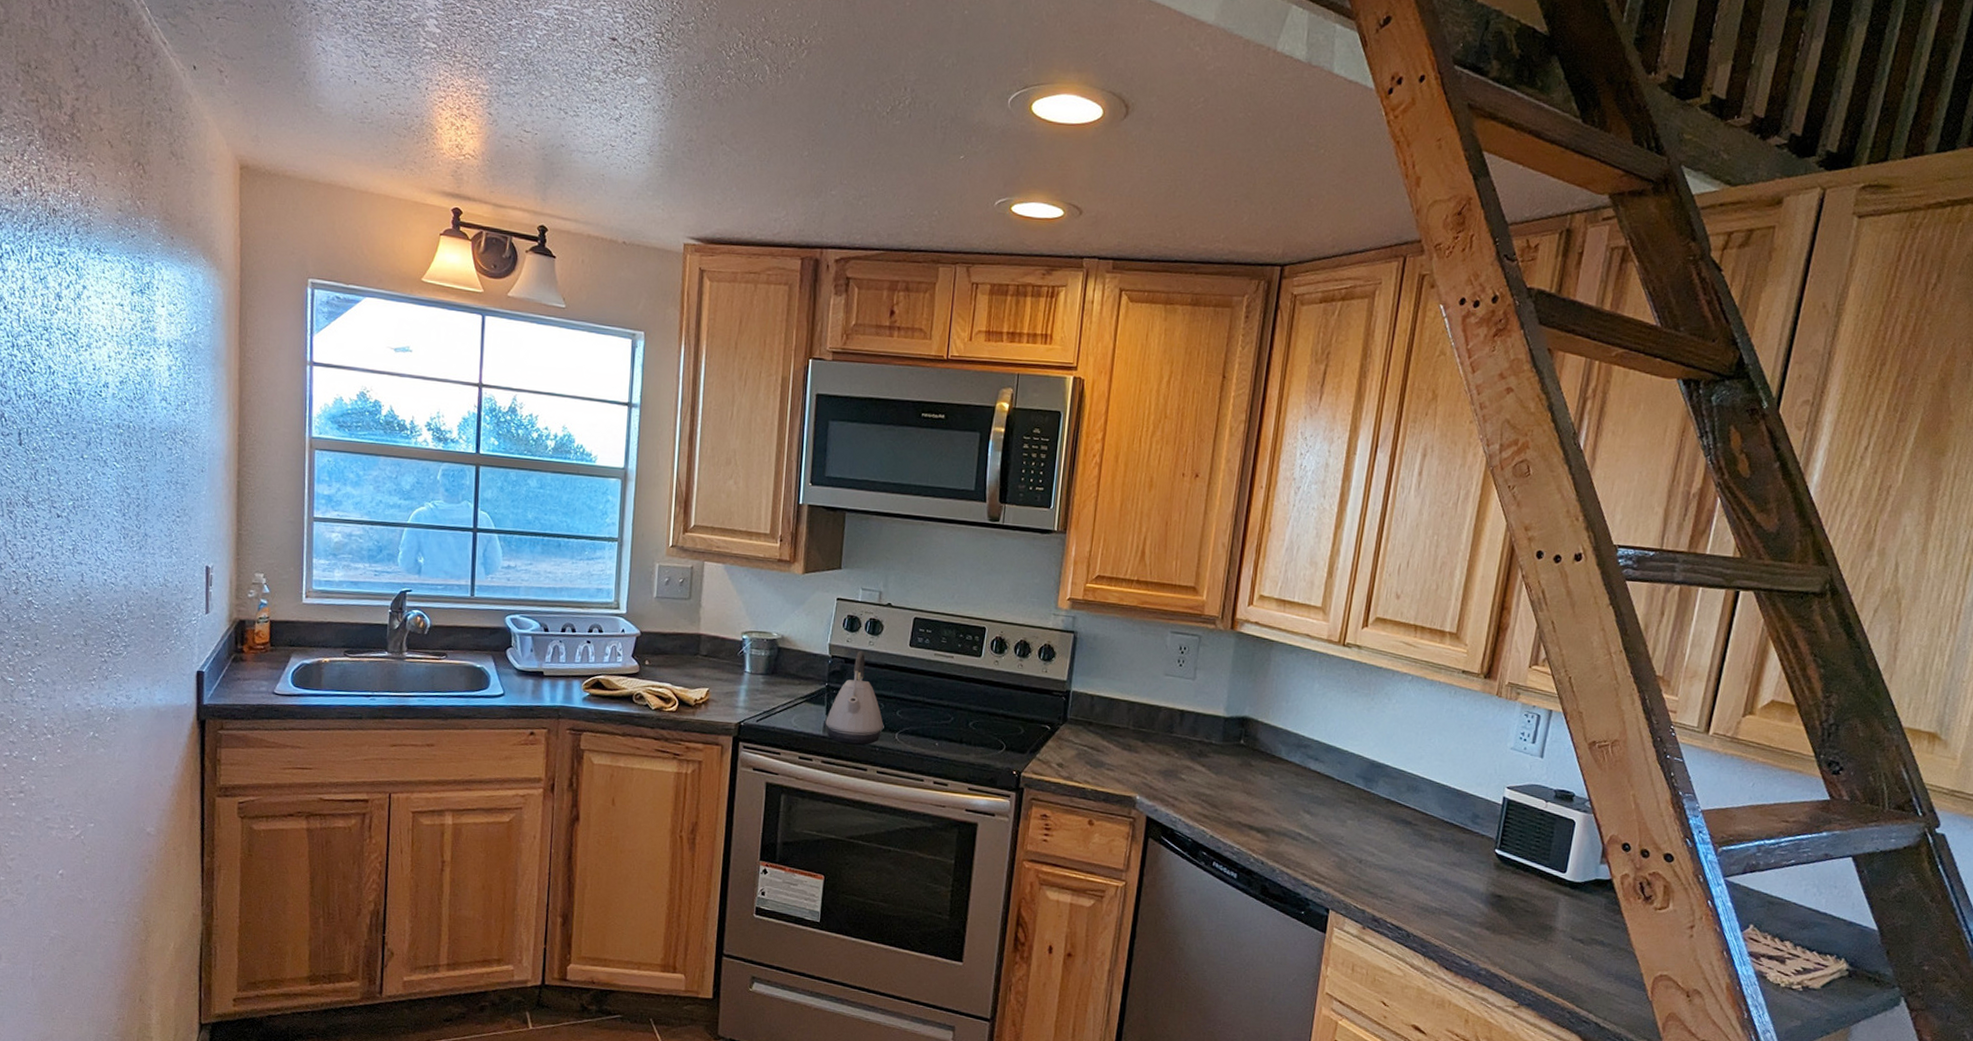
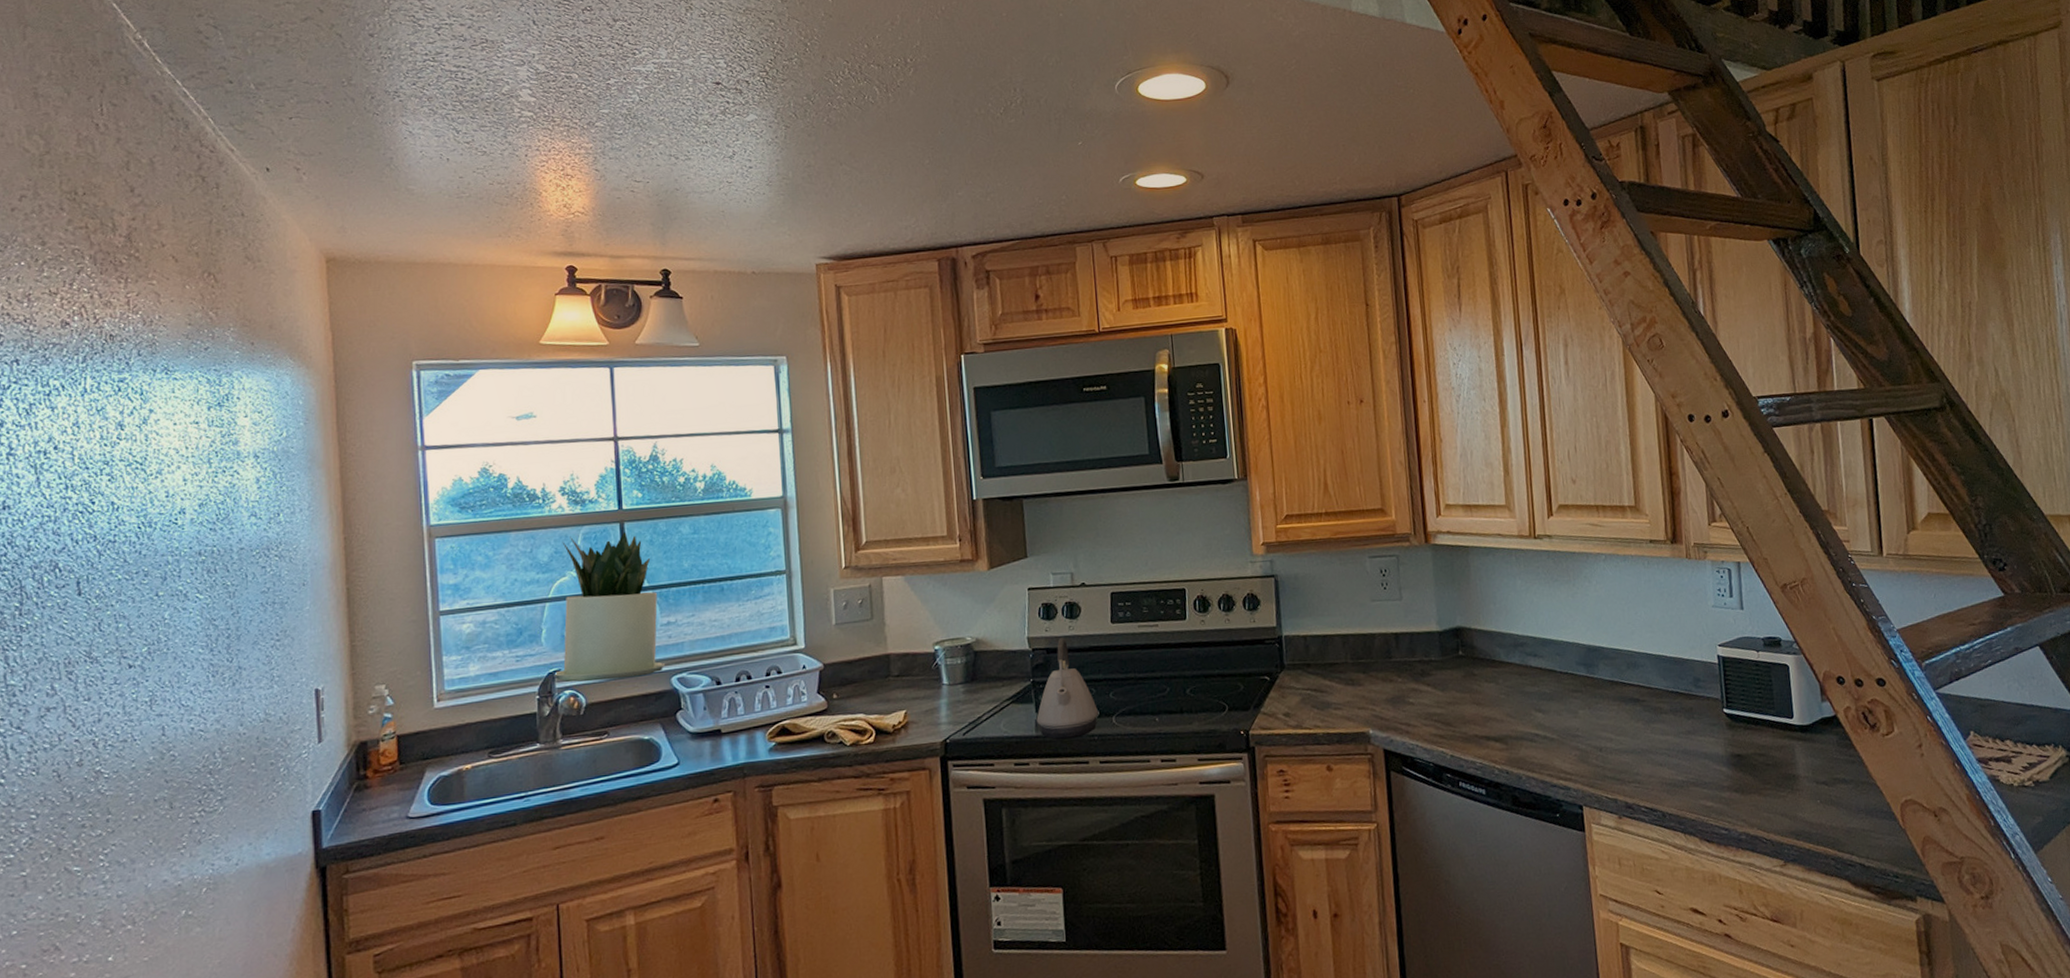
planter: none [405,470,502,611] -> present [554,532,666,682]

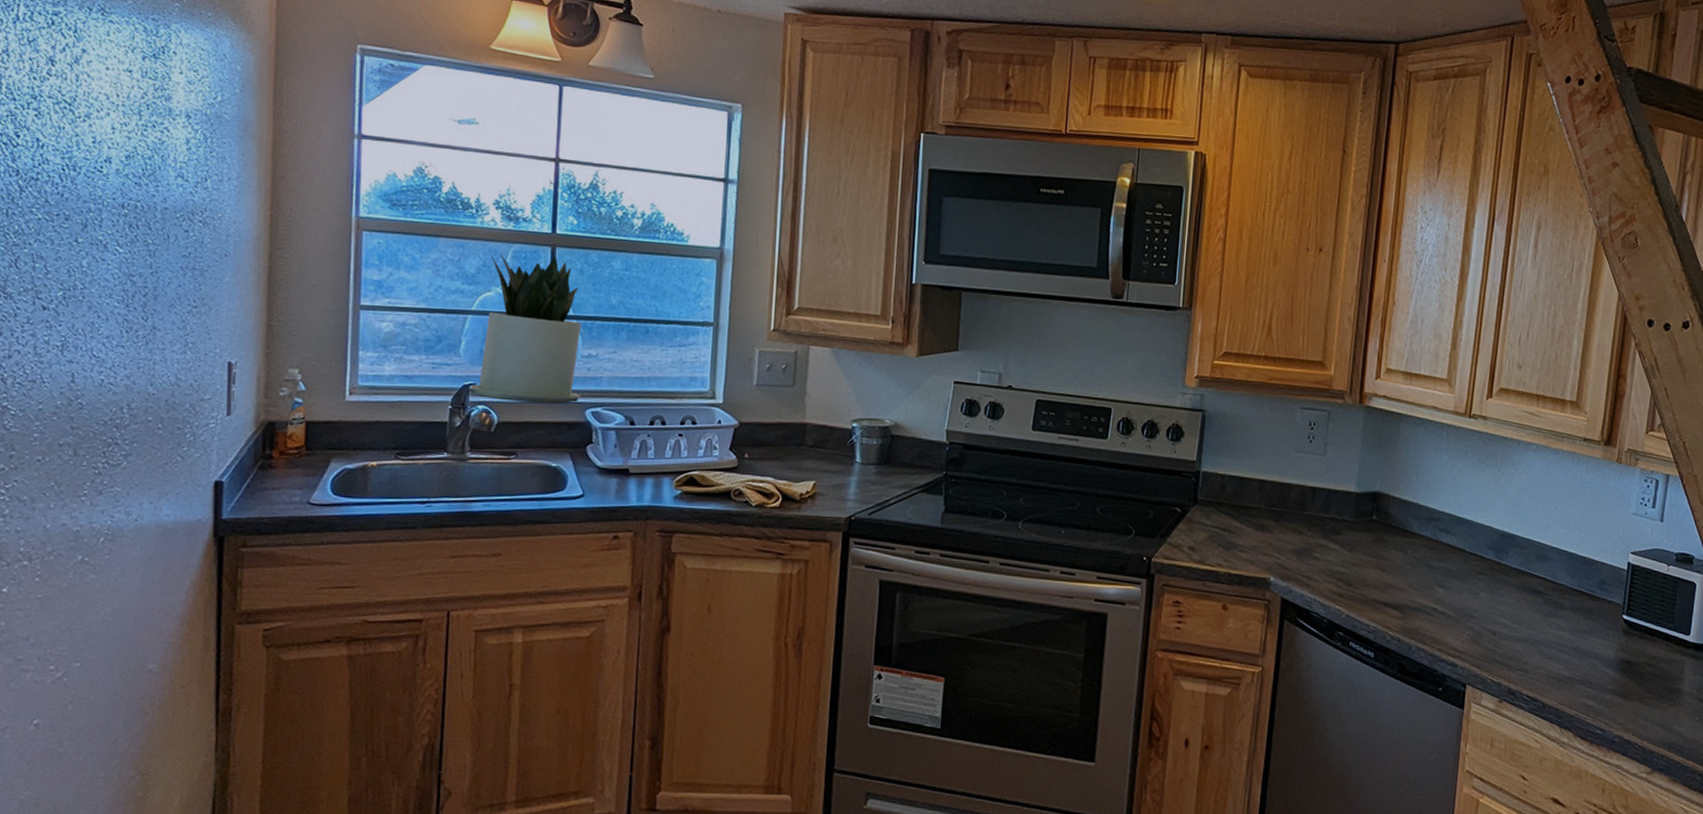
kettle: present [1036,637,1098,740] -> none [943,436,1006,537]

